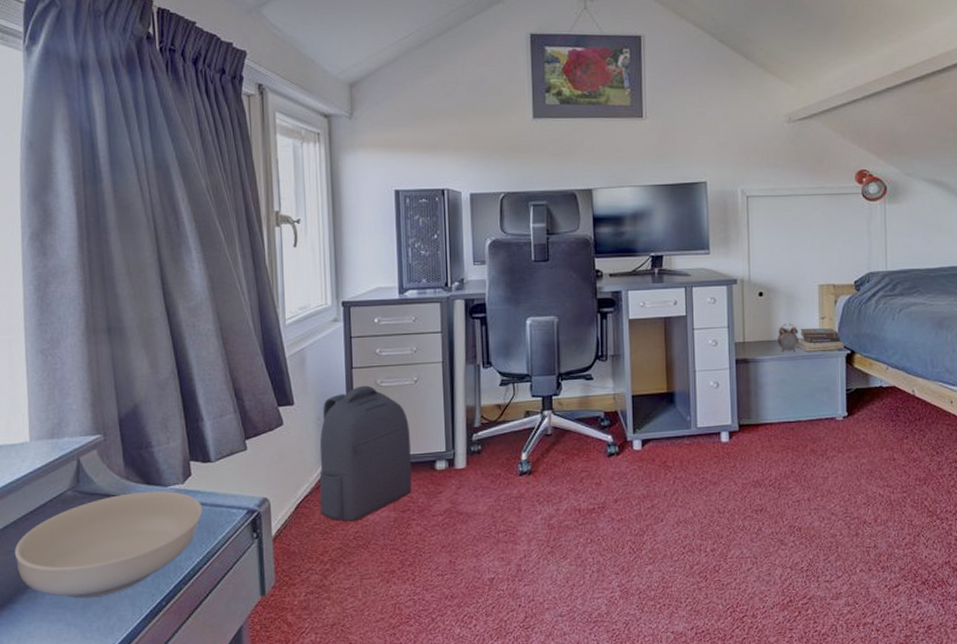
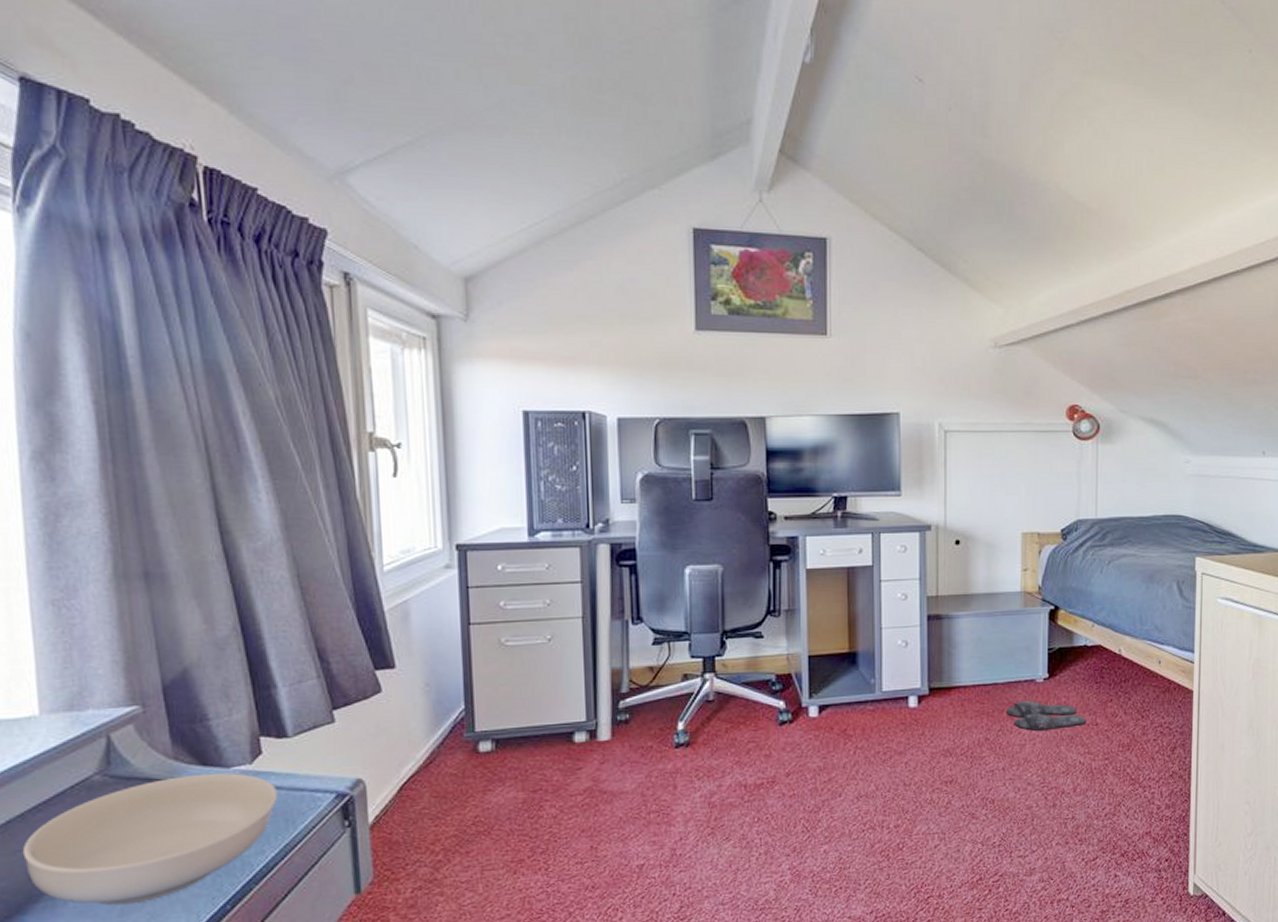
backpack: present [319,385,412,522] -> none [428,644,545,805]
alarm clock: present [778,323,799,353] -> none [975,575,999,608]
books: present [797,328,845,352] -> none [996,580,1048,607]
slippers: none [809,437,885,465] -> present [1006,701,1087,731]

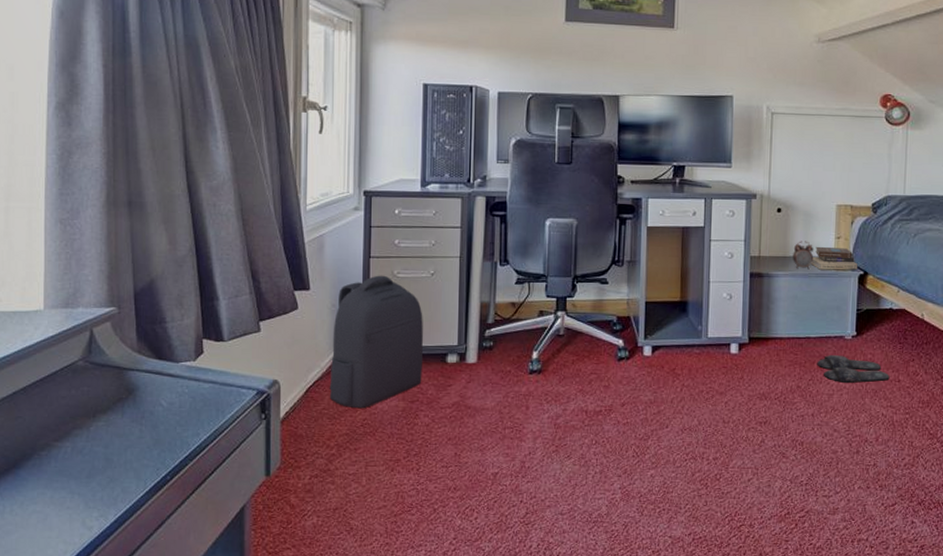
bowl: present [22,772,278,906] -> none [22,366,213,468]
backpack: none [428,644,545,805] -> present [329,275,423,409]
alarm clock: none [975,575,999,608] -> present [793,241,814,270]
books: none [996,580,1048,607] -> present [811,246,858,271]

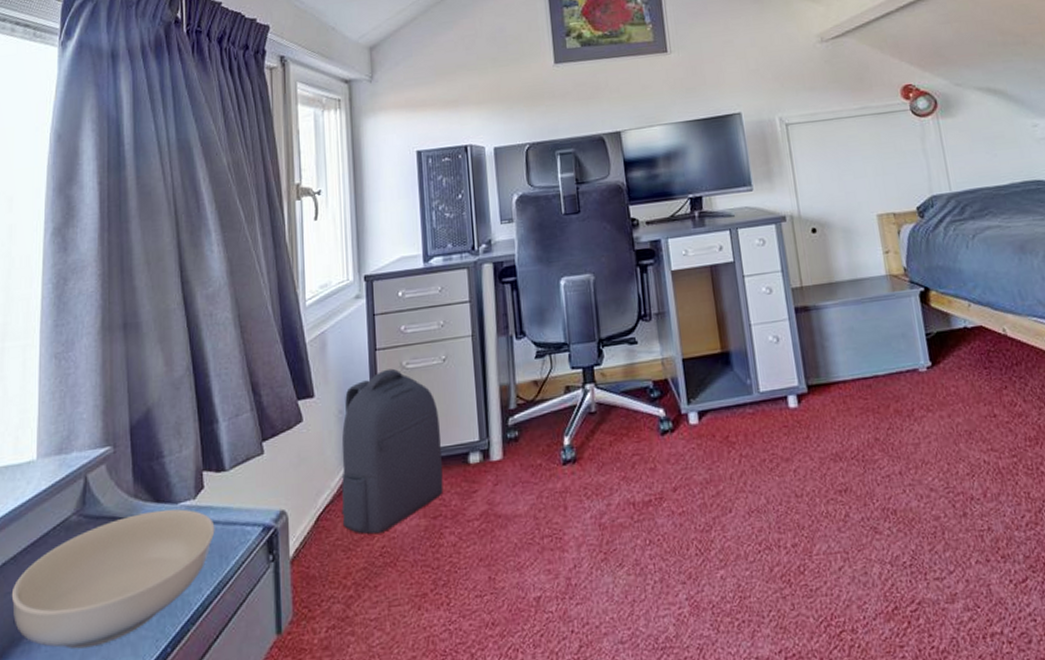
bowl: none [22,366,213,468] -> present [11,509,215,649]
alarm clock: present [793,241,814,270] -> none [838,261,864,296]
books: present [811,246,858,271] -> none [861,263,917,293]
slippers: present [817,355,890,383] -> none [892,393,983,427]

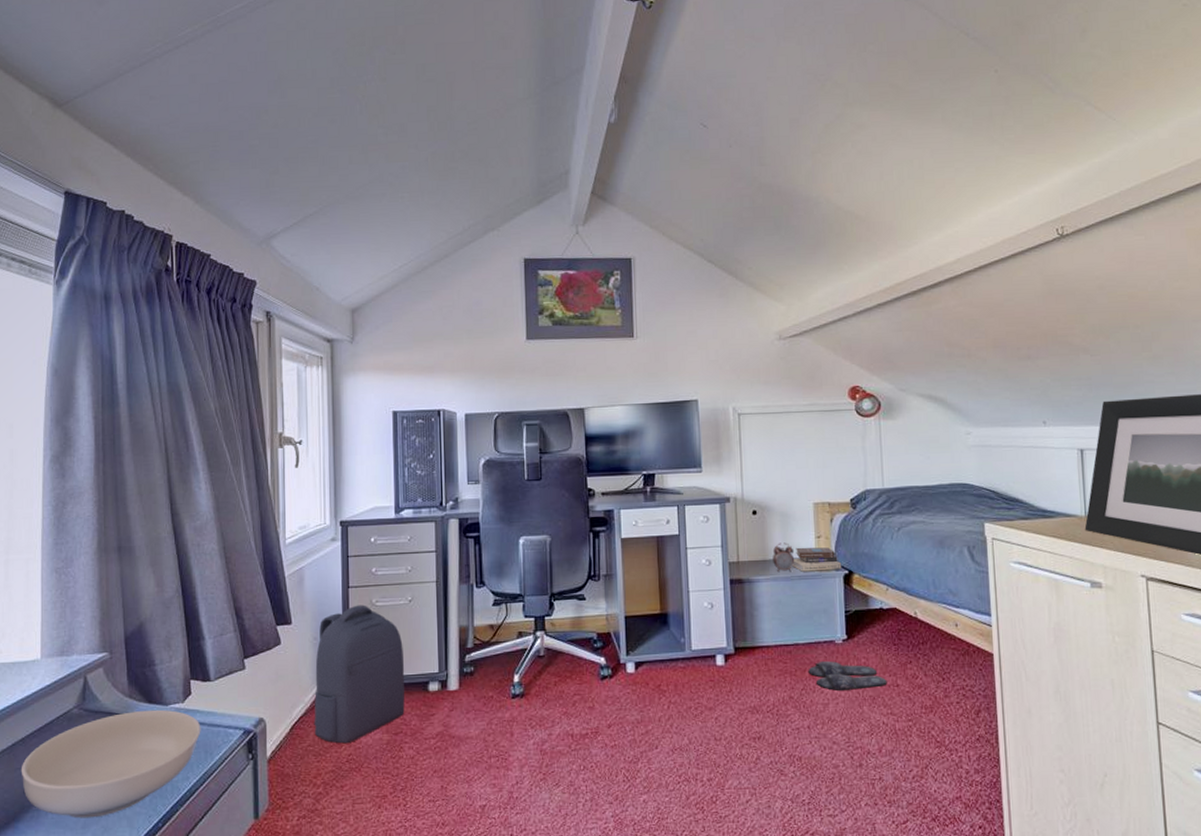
alarm clock: none [838,261,864,296] -> present [772,542,795,573]
books: none [861,263,917,293] -> present [792,547,842,572]
slippers: none [892,393,983,427] -> present [808,661,887,690]

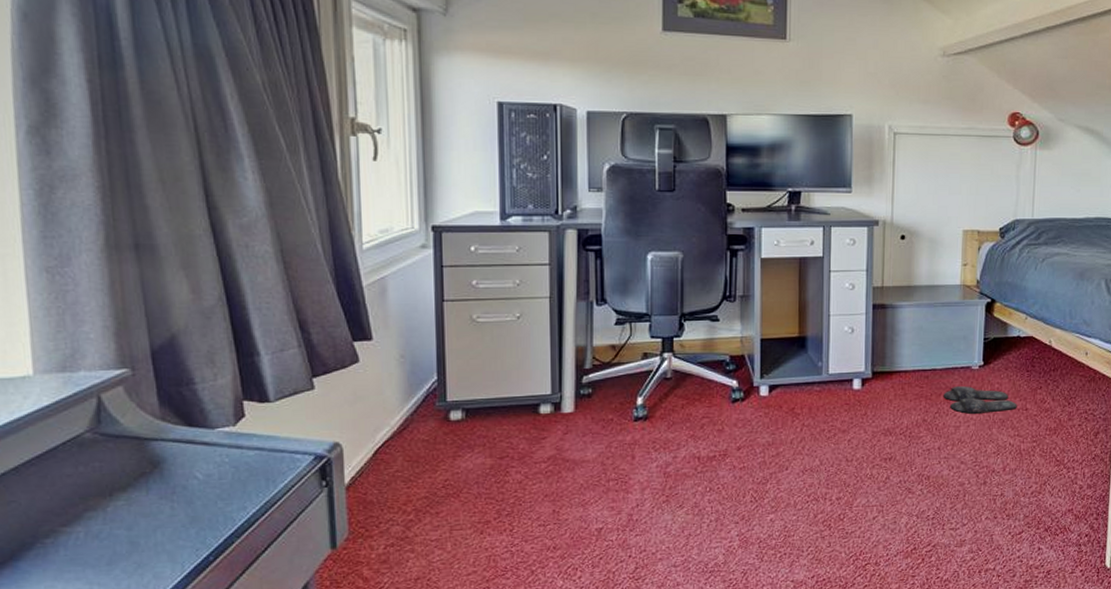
bowl: present [21,709,201,818] -> none [16,433,260,555]
backpack: present [314,604,405,744] -> none [402,320,511,469]
alarm clock: present [772,542,795,573] -> none [918,269,940,299]
books: present [792,547,842,572] -> none [937,274,985,299]

